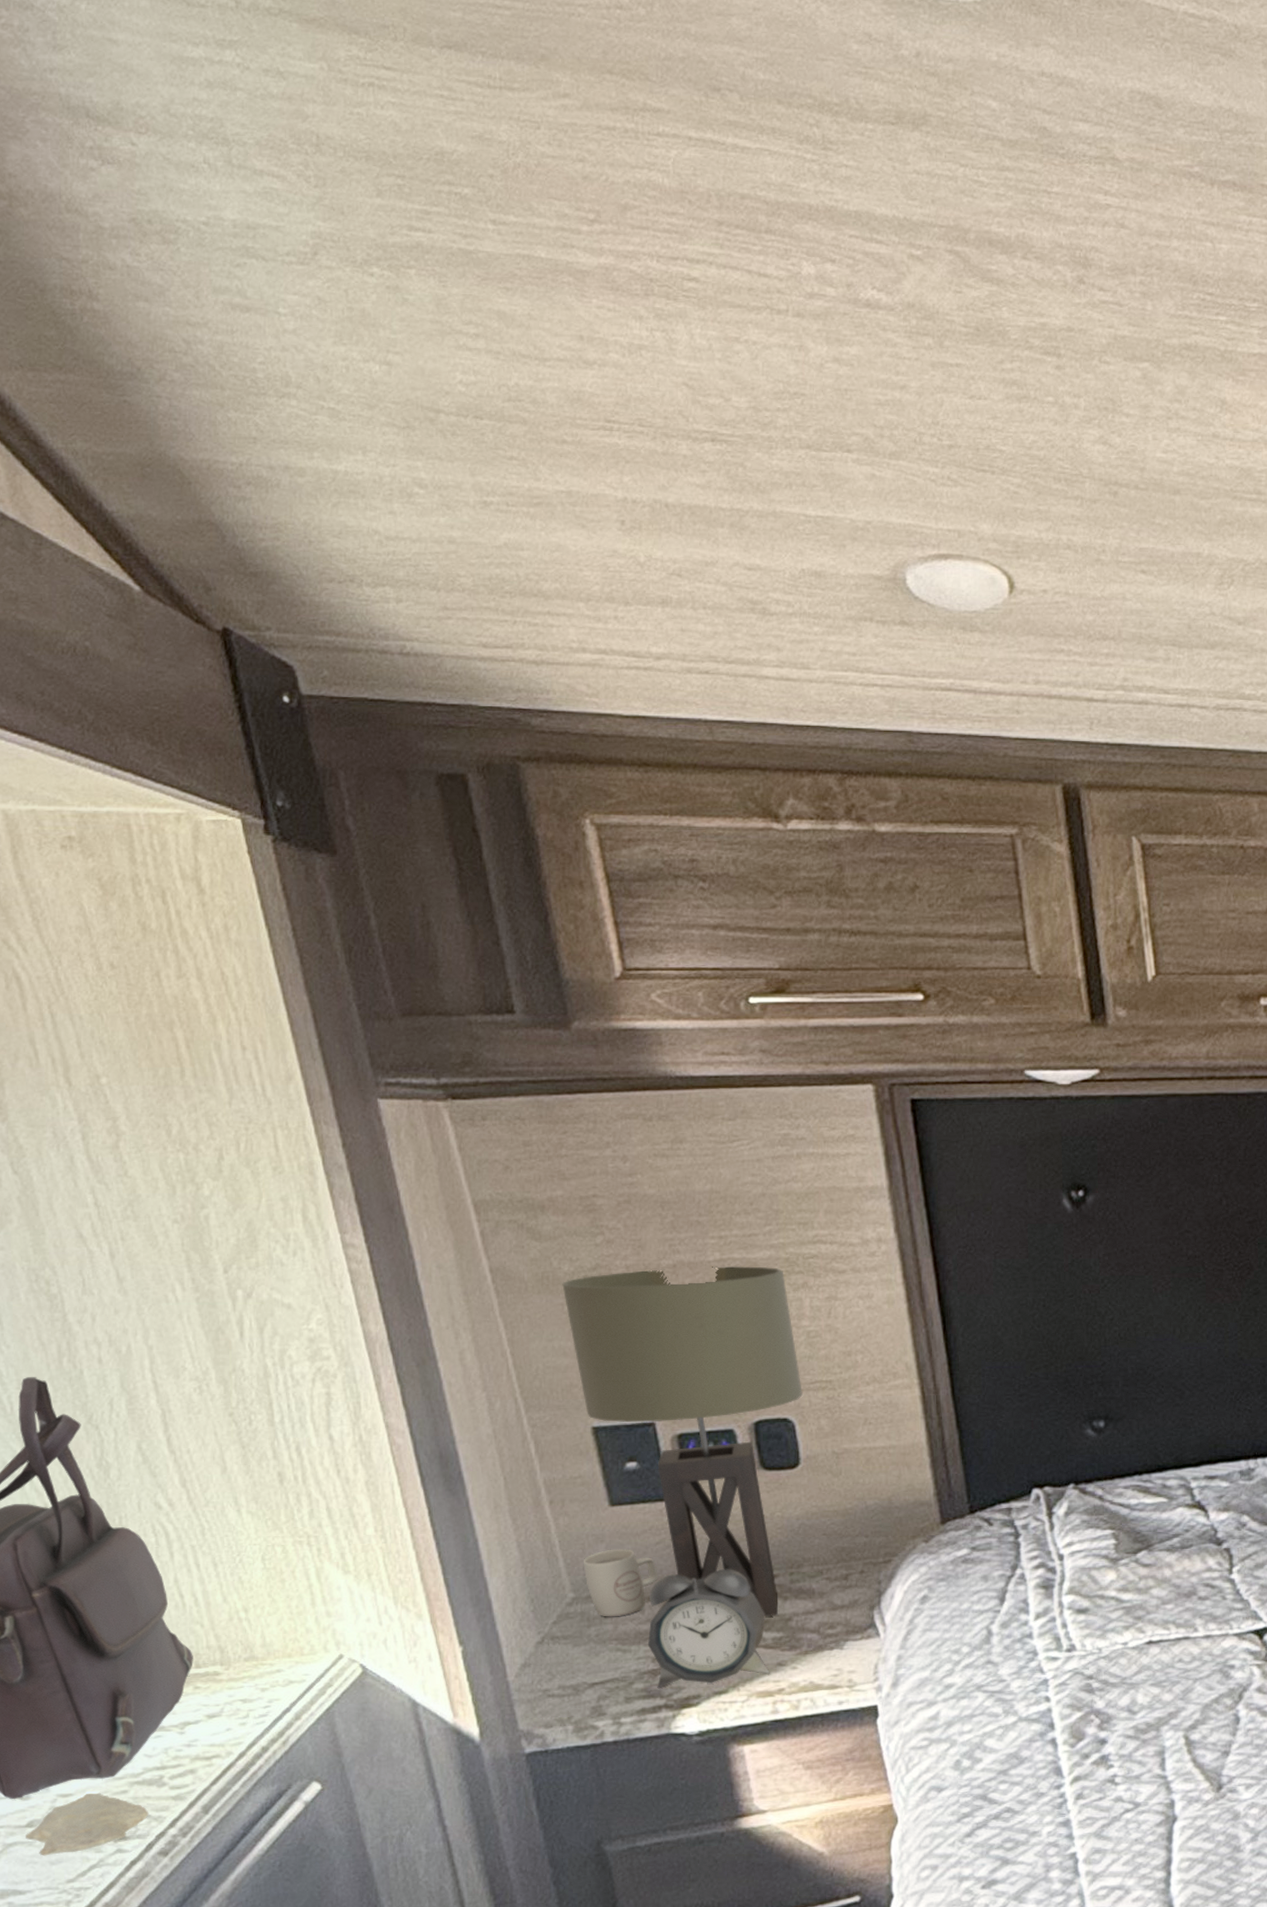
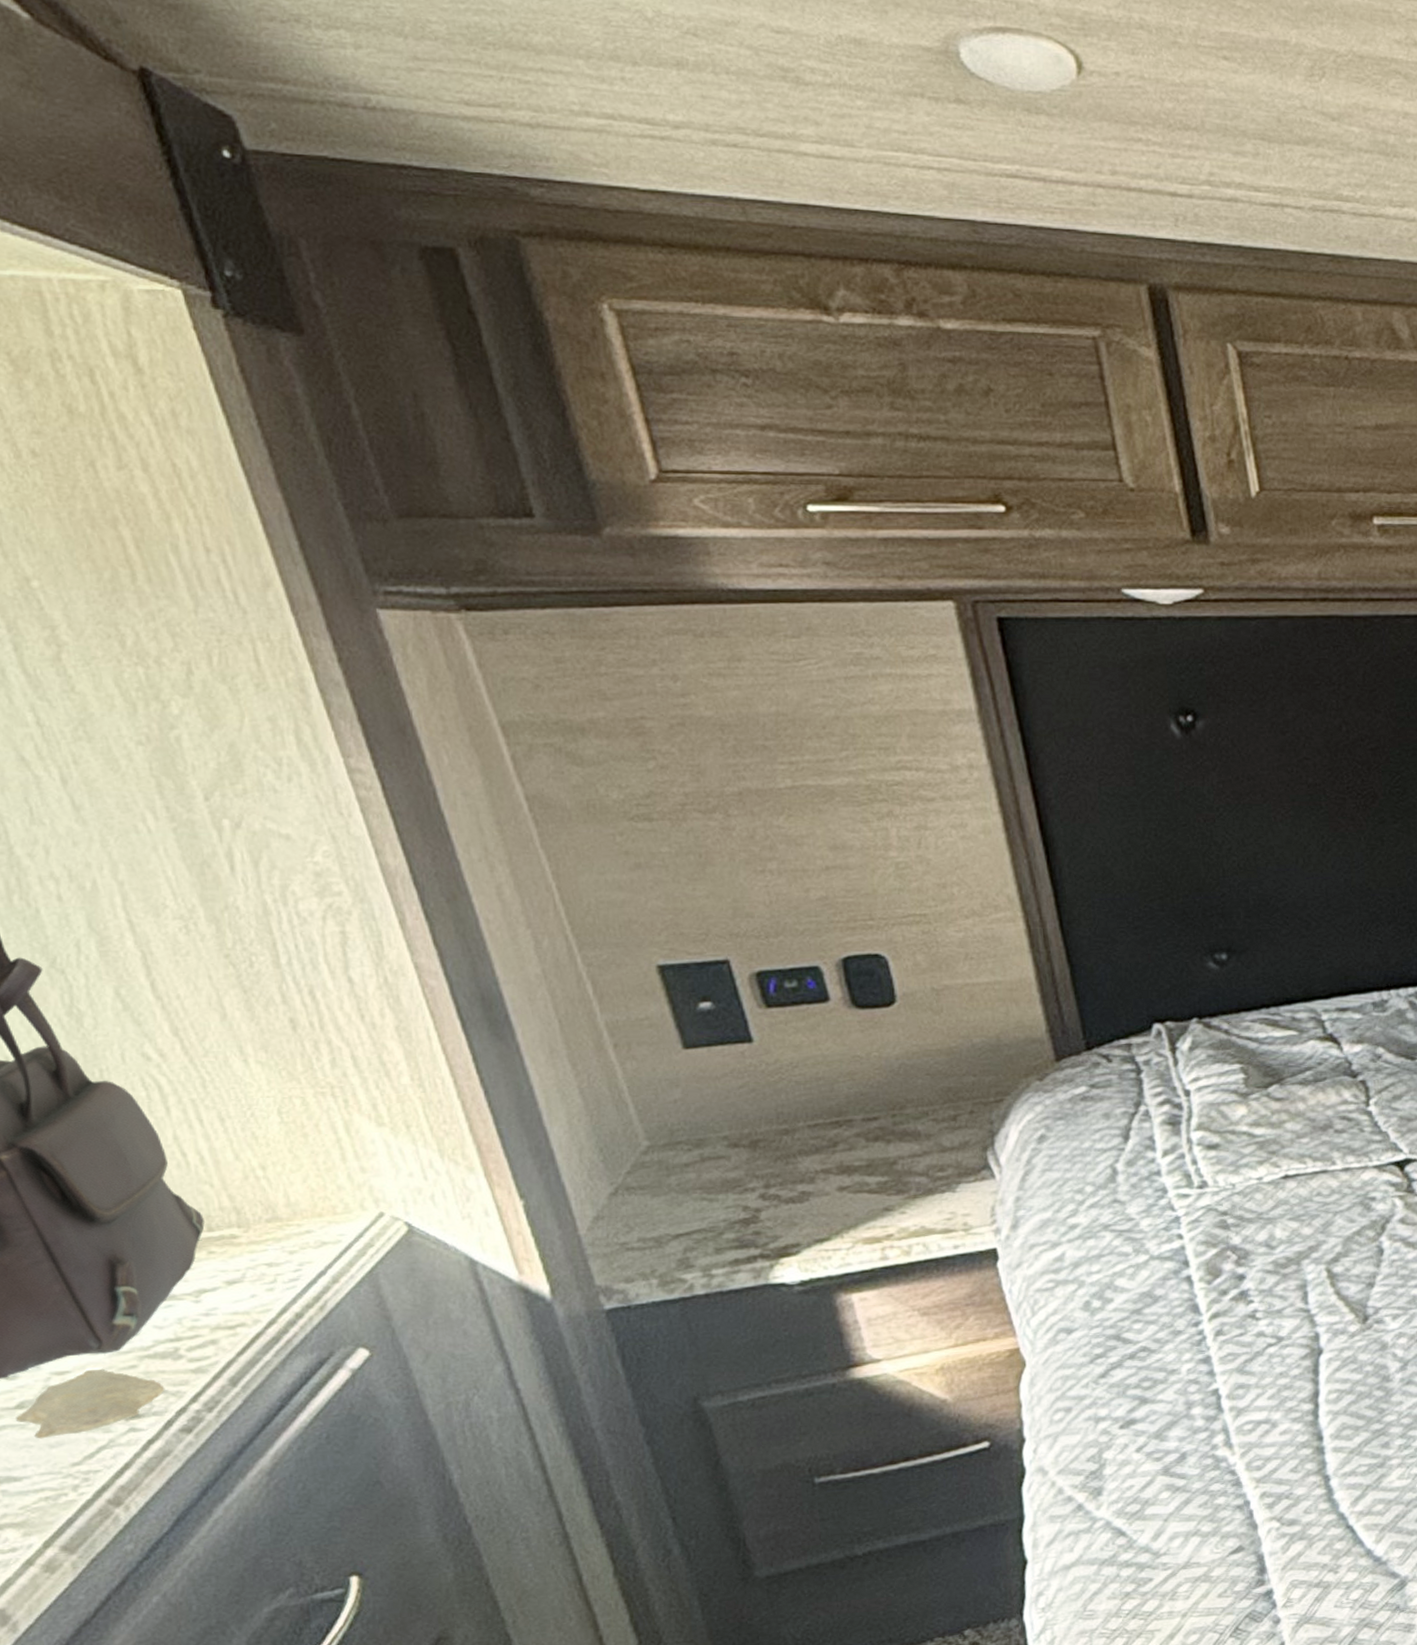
table lamp: present [562,1266,803,1617] -> none [611,794,895,1161]
mug: present [583,1549,658,1617] -> none [657,1093,744,1165]
alarm clock: present [648,1569,770,1689] -> none [735,1112,876,1239]

